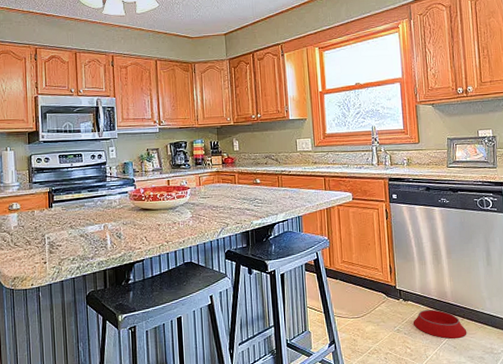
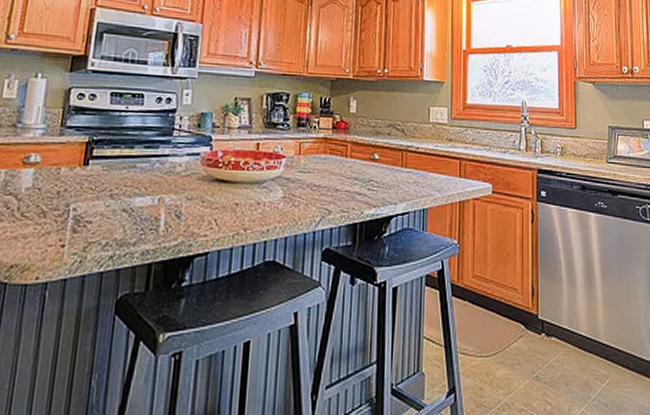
pet bowl: present [414,309,467,339] -> none [557,350,622,393]

